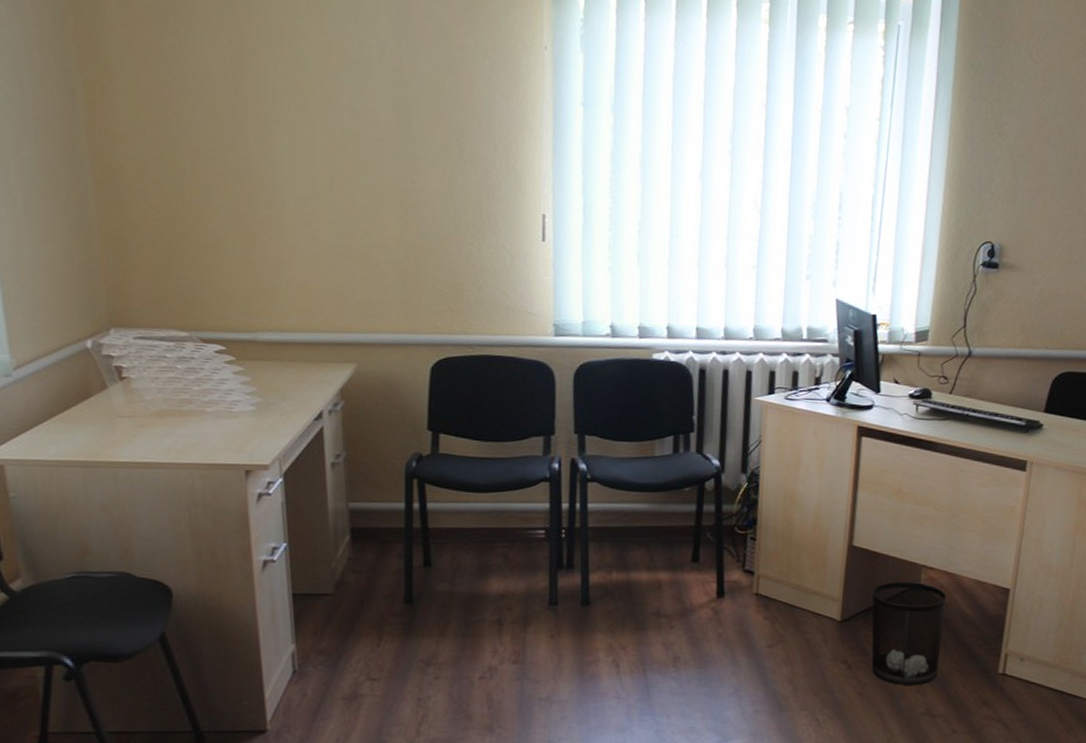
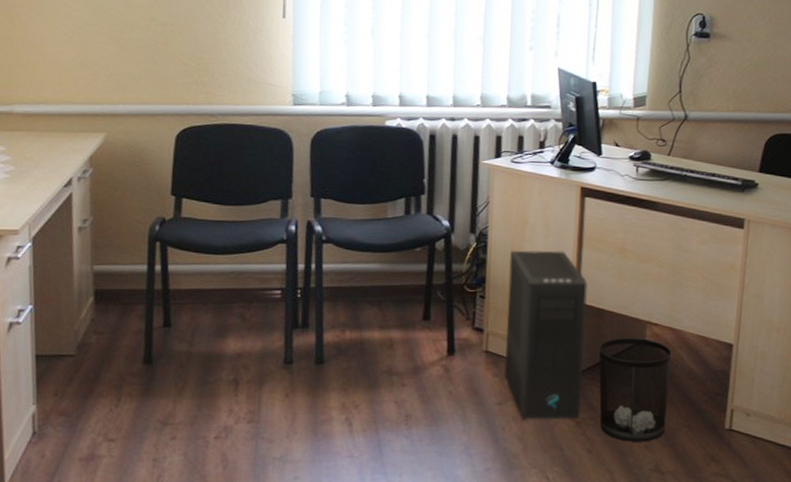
computer tower: none [774,491,862,664] -> present [503,250,587,421]

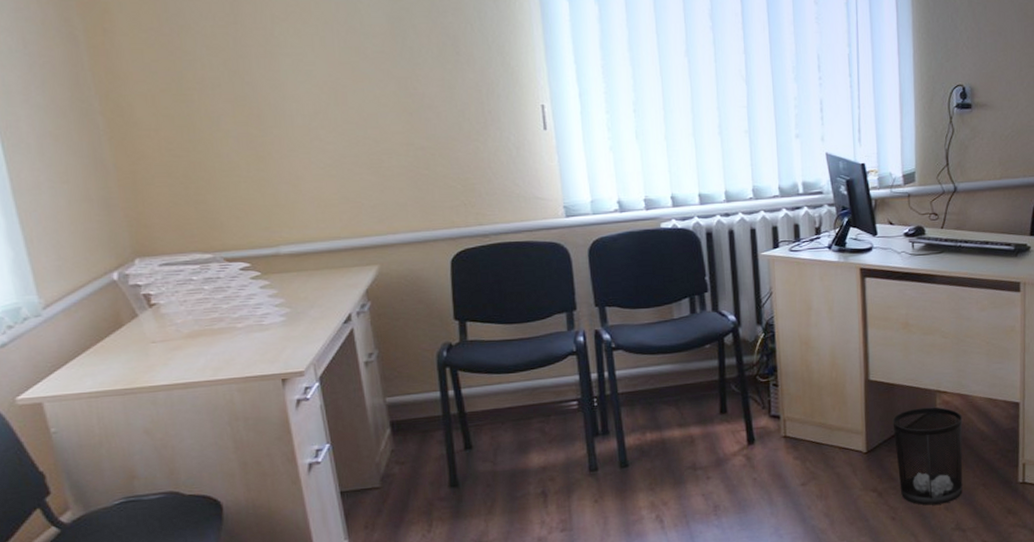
computer tower: present [503,250,587,421] -> none [797,332,881,497]

